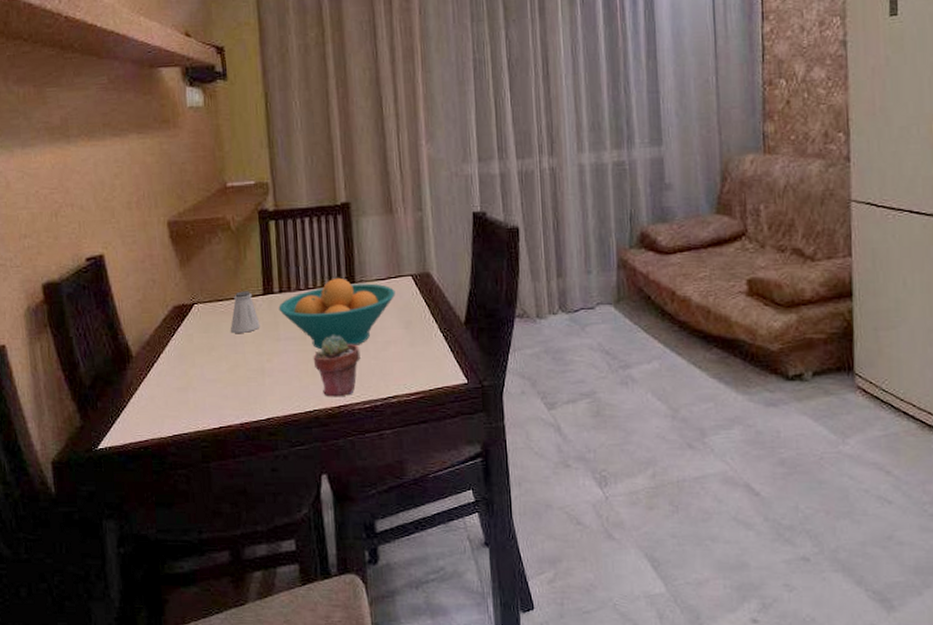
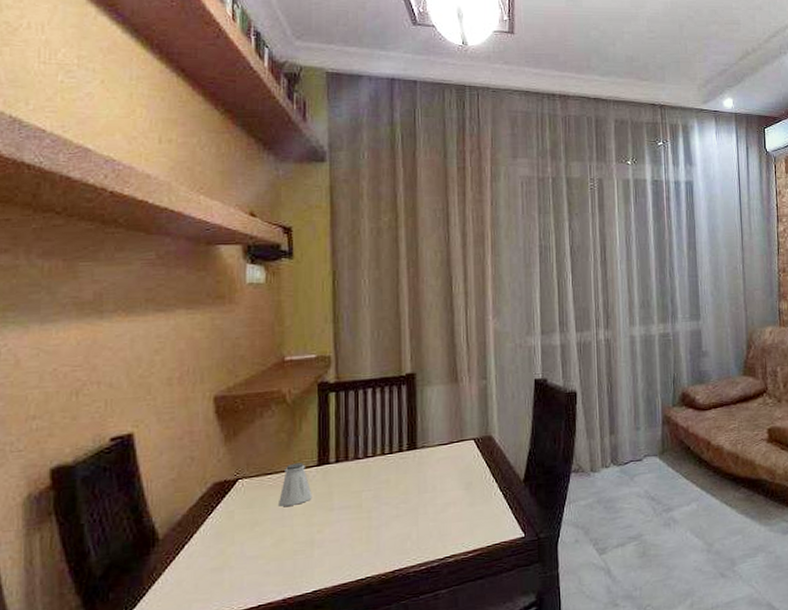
fruit bowl: present [278,277,396,350] -> none [334,444,457,517]
potted succulent: present [313,335,361,397] -> none [368,500,419,563]

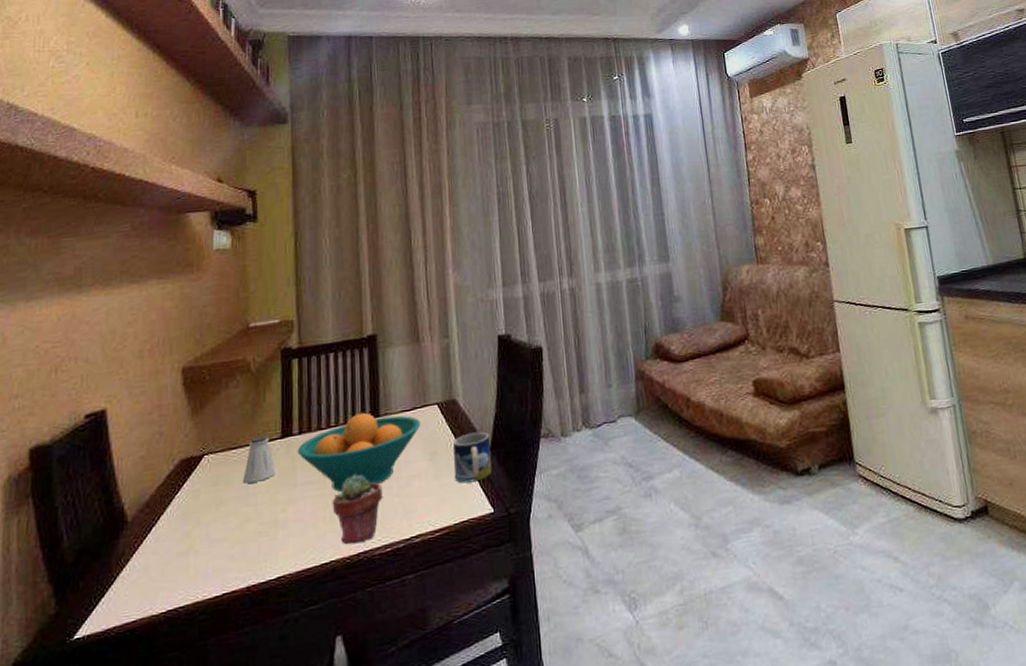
fruit bowl: none [334,444,457,517] -> present [297,412,421,493]
potted succulent: none [368,500,419,563] -> present [332,474,383,545]
mug: none [487,465,525,511] -> present [452,431,493,484]

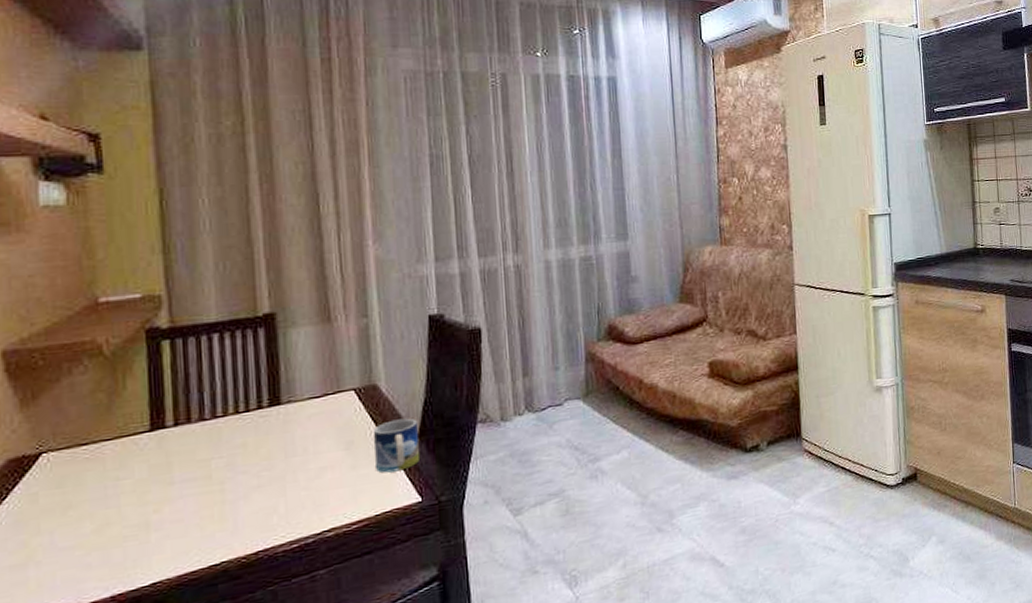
saltshaker: present [243,435,276,483] -> none [99,428,145,483]
fruit bowl: present [297,412,421,493] -> none [172,400,334,489]
potted succulent: present [332,474,383,545] -> none [221,468,287,543]

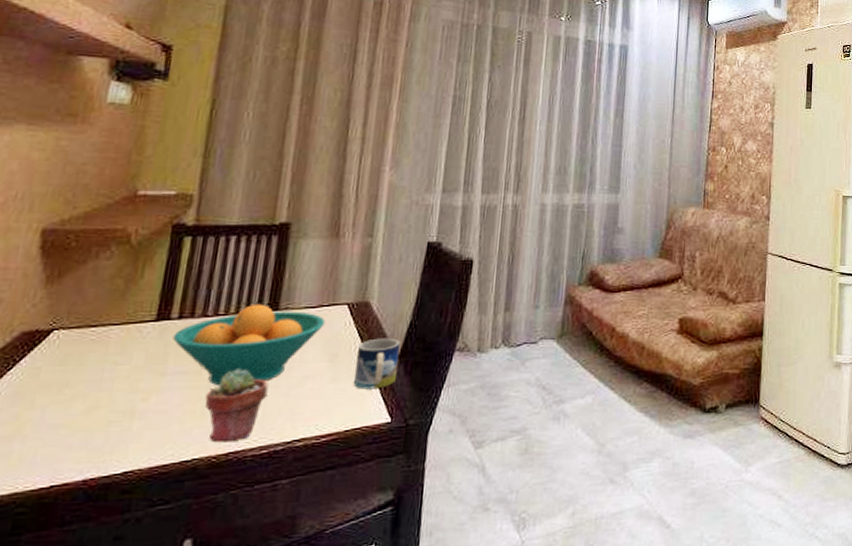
fruit bowl: none [172,400,334,489] -> present [172,303,325,387]
potted succulent: none [221,468,287,543] -> present [205,369,269,443]

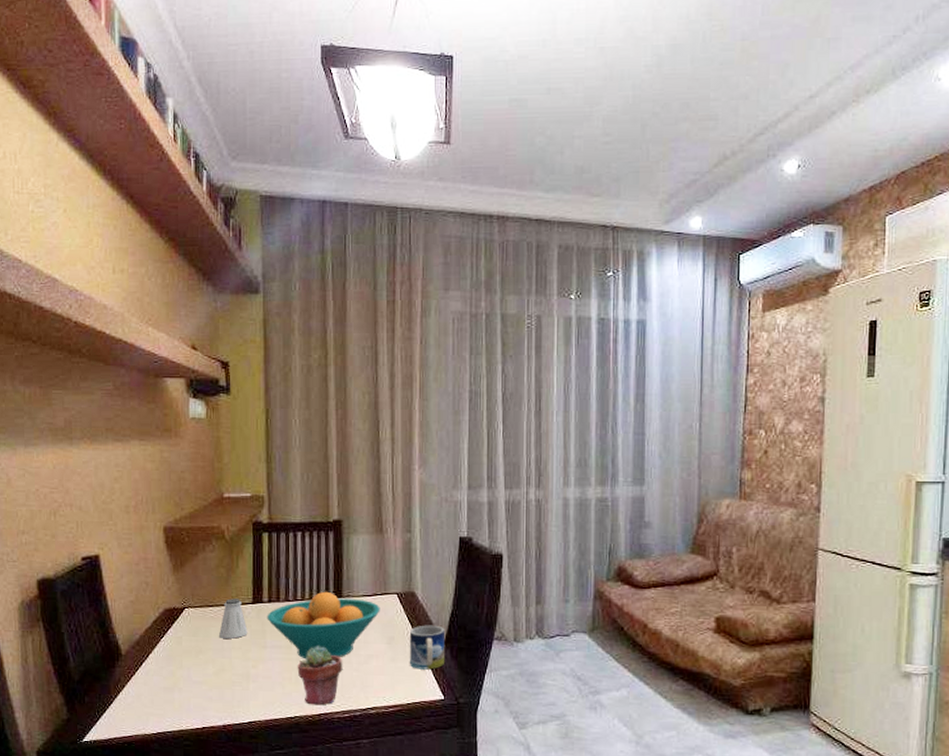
saltshaker: none [99,316,143,366] -> present [219,598,248,639]

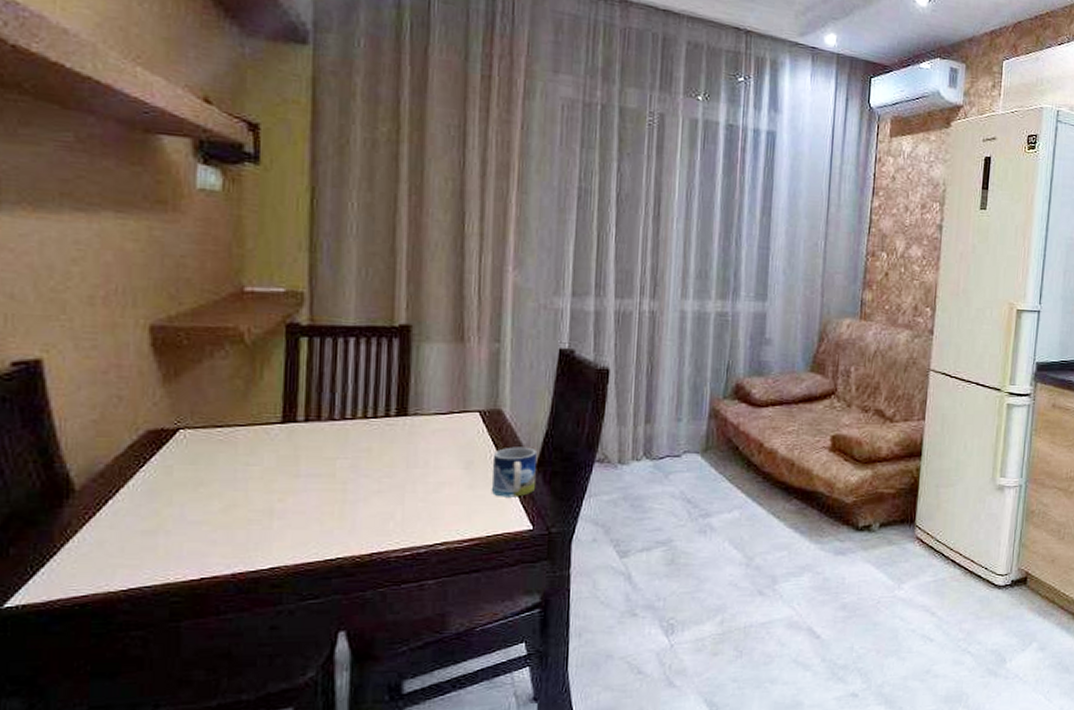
saltshaker: present [219,598,248,639] -> none [231,417,274,467]
fruit bowl: present [267,591,380,660] -> none [301,408,457,490]
potted succulent: present [297,646,343,706] -> none [342,473,405,544]

